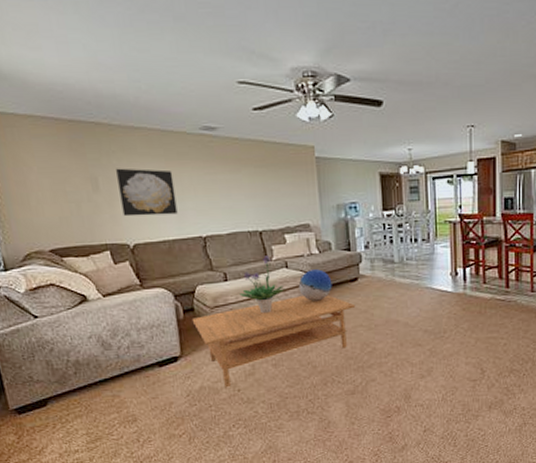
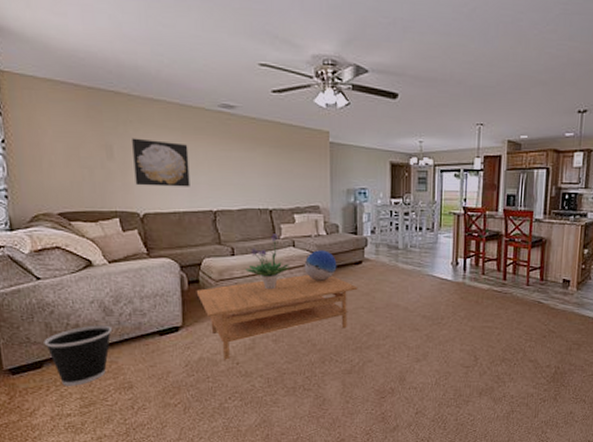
wastebasket: none [46,359,113,423] -> present [44,325,113,386]

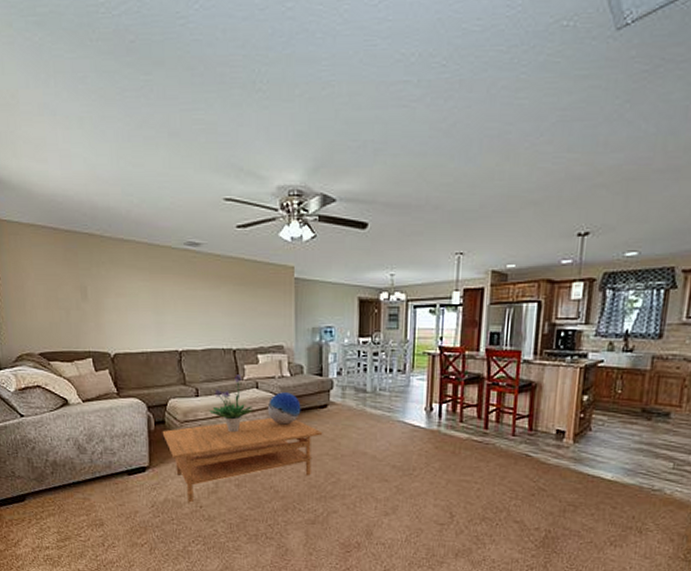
wastebasket: present [44,325,113,386] -> none [26,462,86,520]
wall art: present [132,138,190,187] -> none [104,279,157,327]

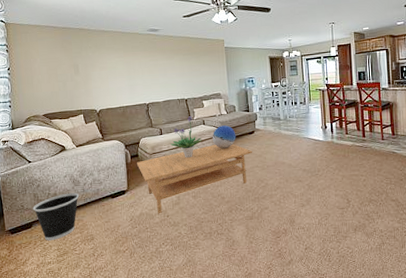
wastebasket: none [26,462,86,520] -> present [33,192,79,241]

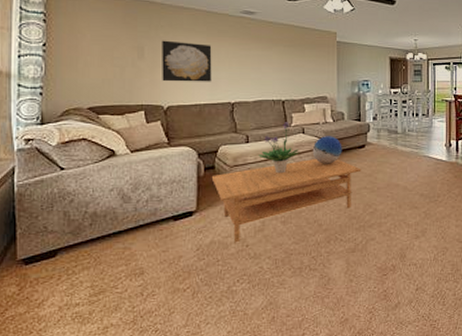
wastebasket: present [33,192,79,241] -> none [60,212,129,275]
wall art: none [91,58,130,91] -> present [162,40,212,82]

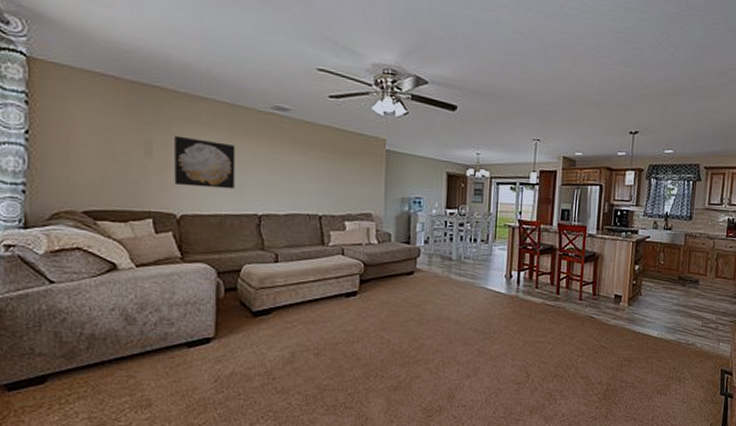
coffee table: present [211,158,362,243] -> none [233,283,409,375]
potted plant: present [258,122,300,174] -> none [289,240,338,300]
decorative sphere: present [312,136,342,164] -> none [352,259,388,291]

